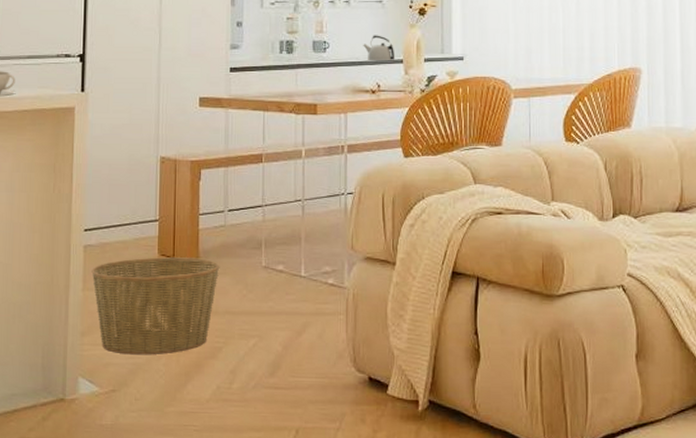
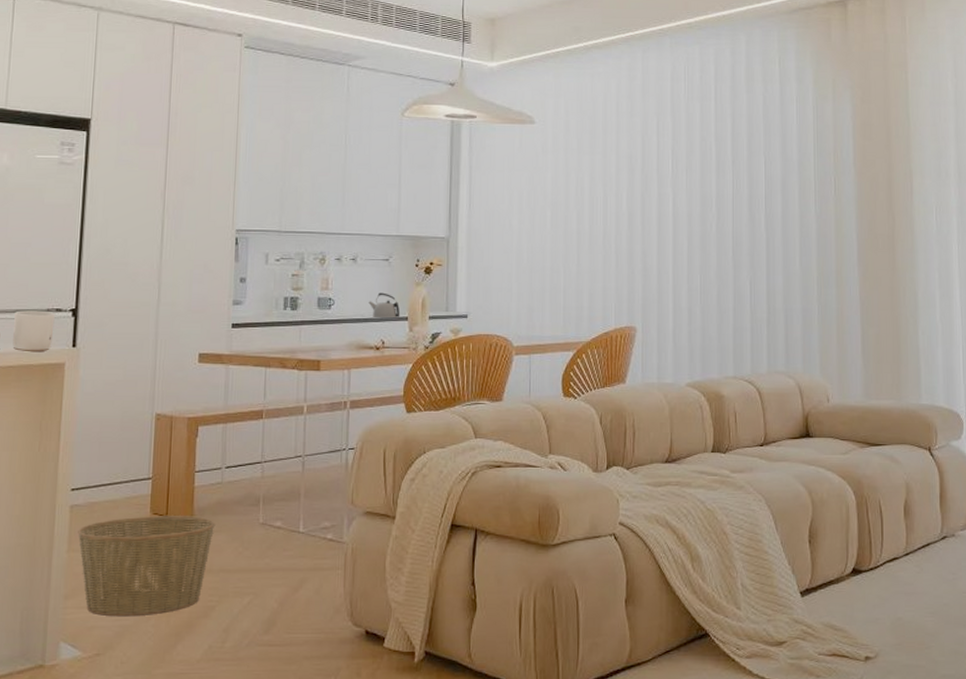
mug: none [27,56,64,96] -> present [12,310,55,351]

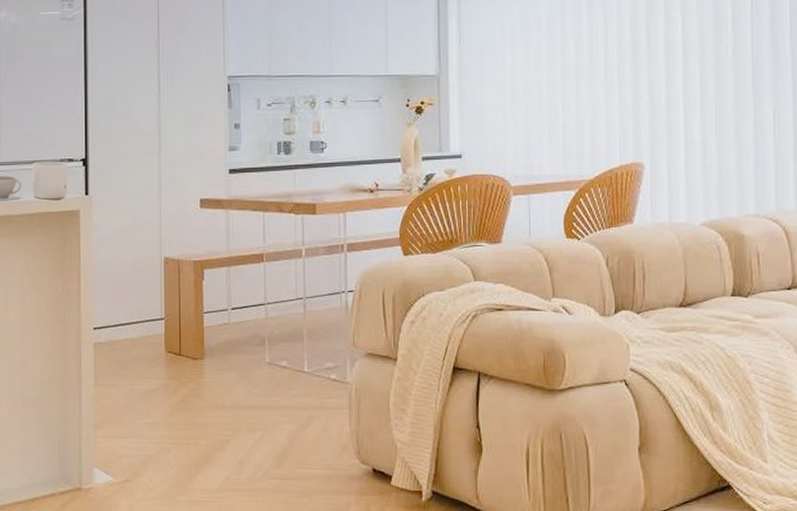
basket: present [78,516,216,617] -> none [102,354,225,447]
kettle: present [368,292,401,320] -> none [360,134,393,162]

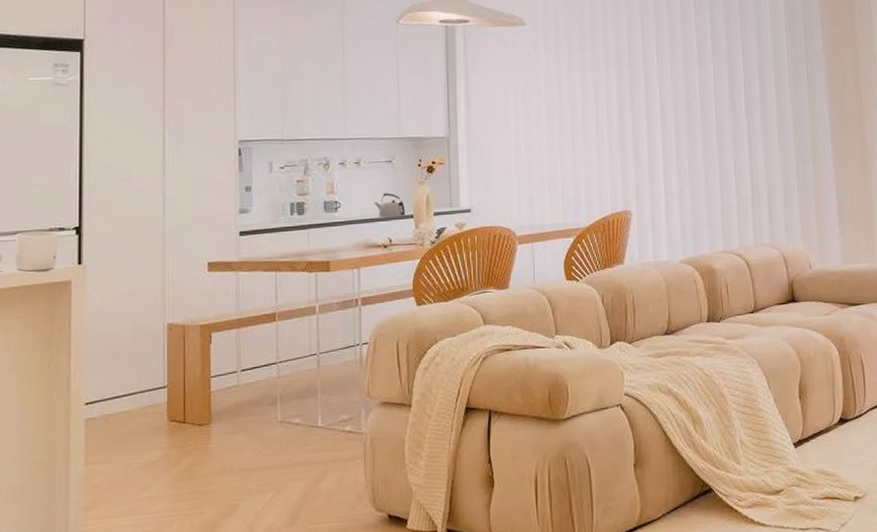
kettle: none [360,134,393,162] -> present [374,193,406,219]

